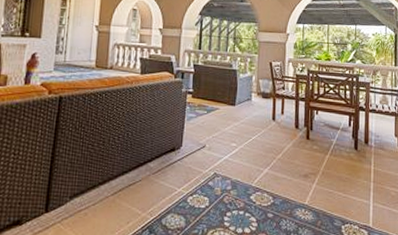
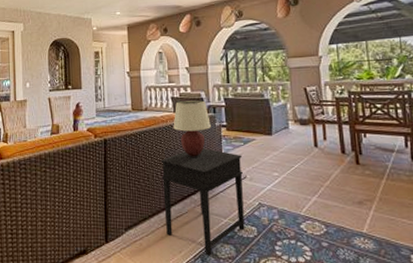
side table: none [116,114,204,227] -> present [160,148,245,256]
table lamp: none [138,63,177,123] -> present [173,100,211,157]

